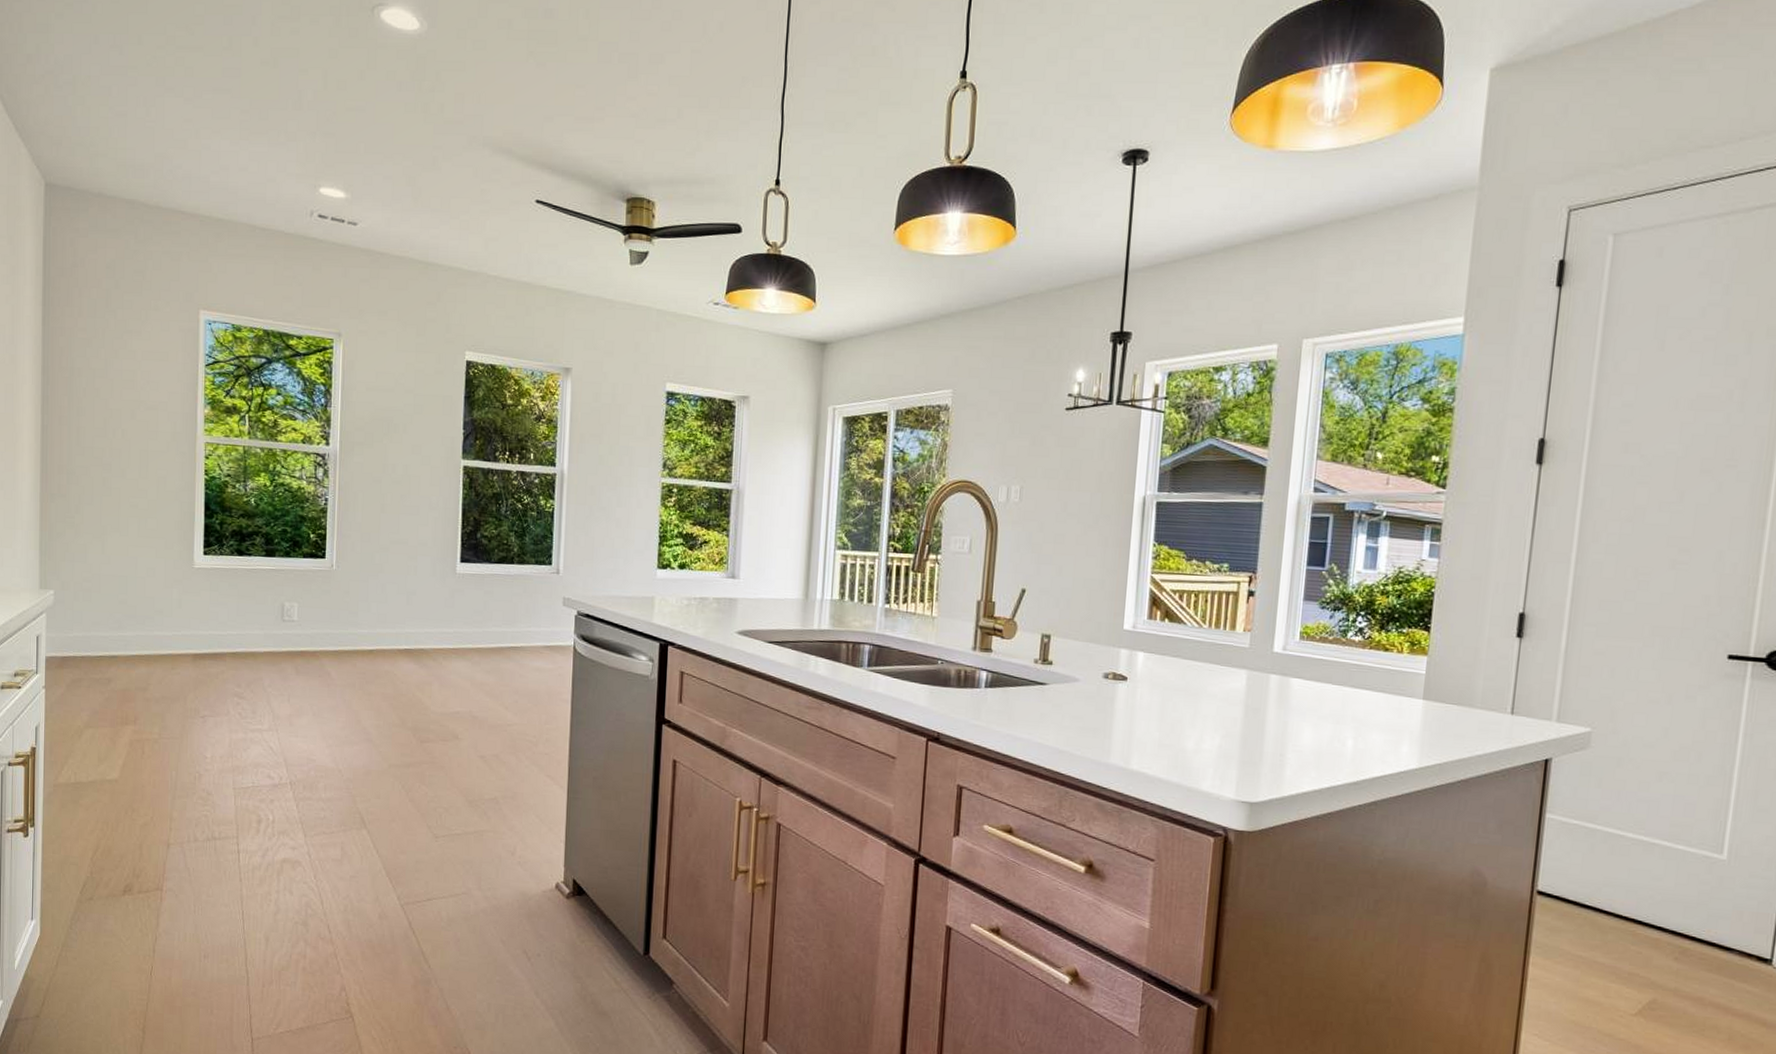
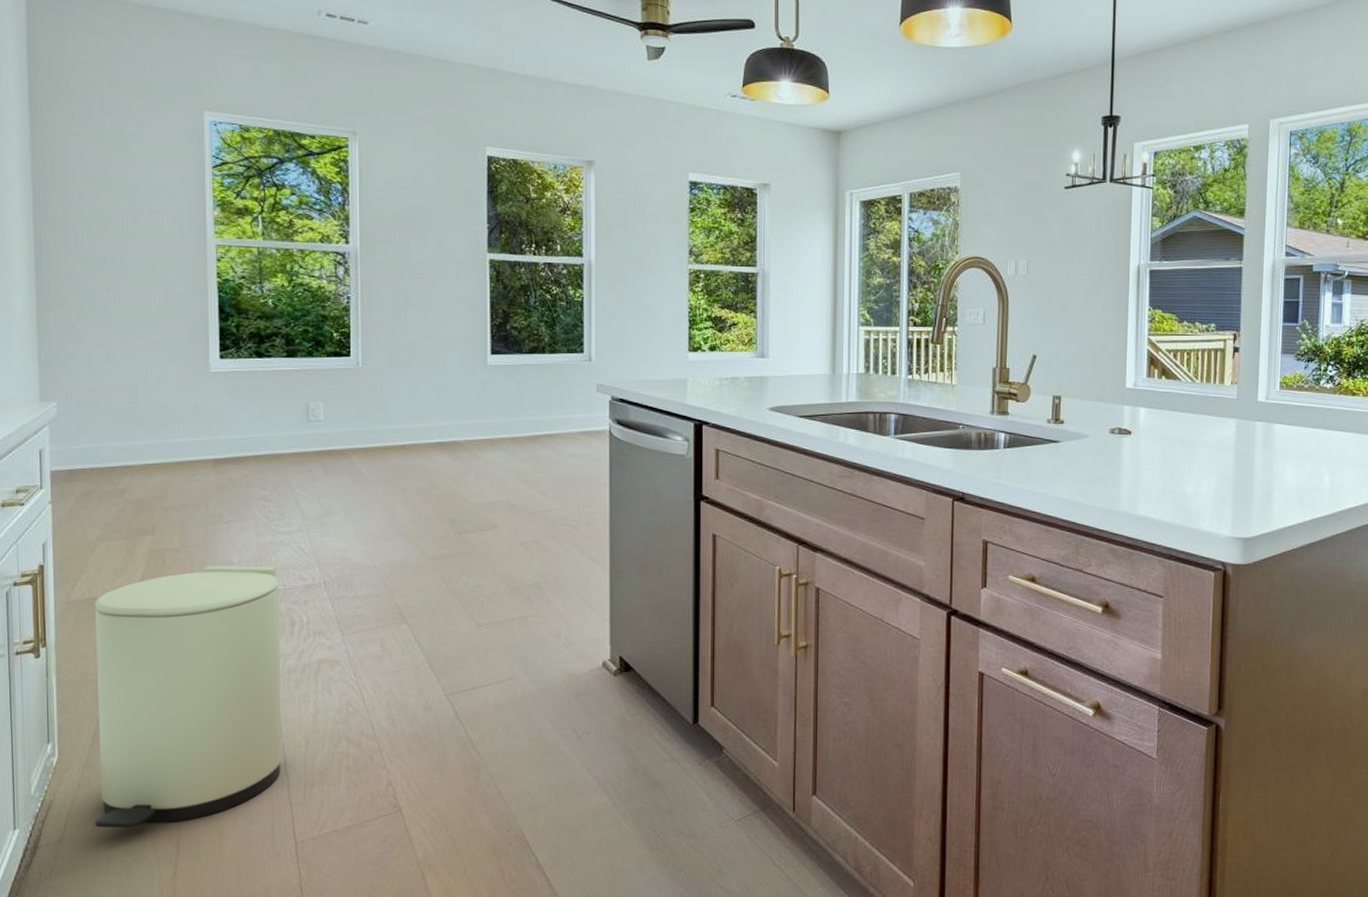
pedal bin: none [70,758,248,1009] -> present [94,565,282,827]

